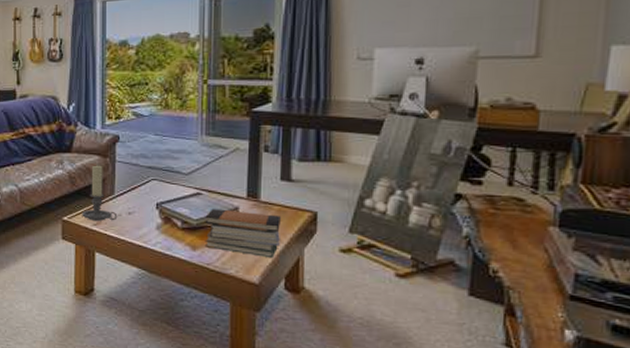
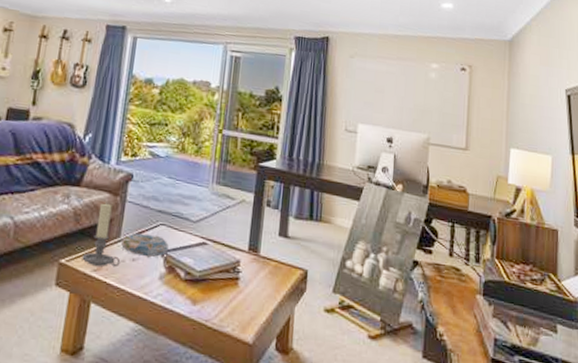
decorative bowl: none [116,189,162,211] -> present [121,233,169,258]
book stack: present [204,208,281,259] -> none [205,260,277,317]

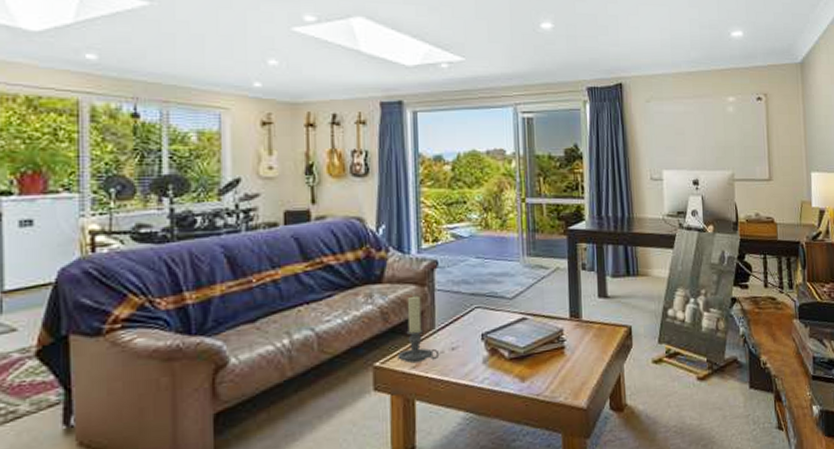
decorative bowl: present [121,233,169,258] -> none [437,319,487,344]

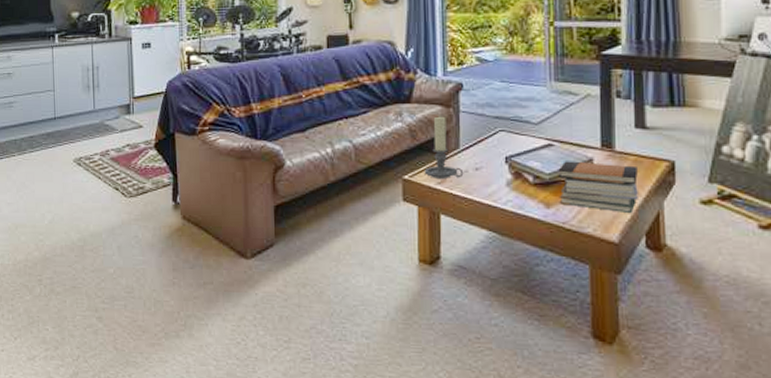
book stack: none [532,332,603,379] -> present [558,161,638,214]

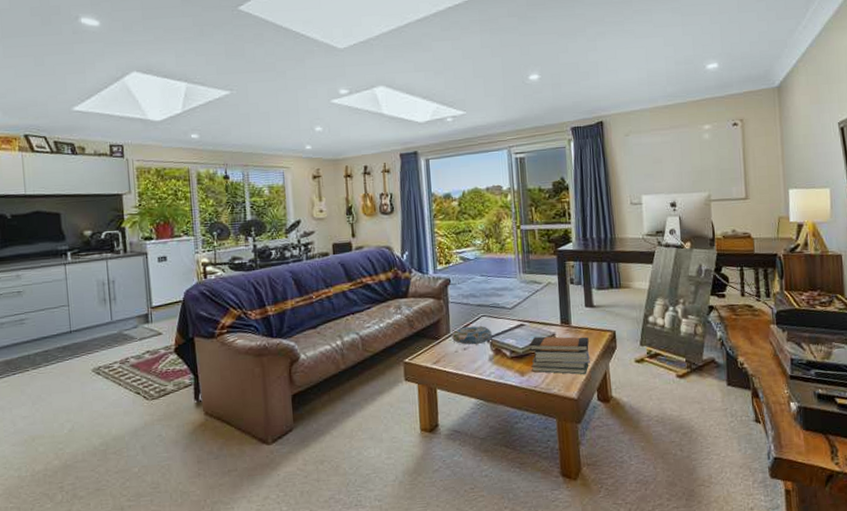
candle holder: present [424,116,464,178] -> none [422,307,455,360]
decorative bowl: none [462,142,511,165] -> present [452,325,492,346]

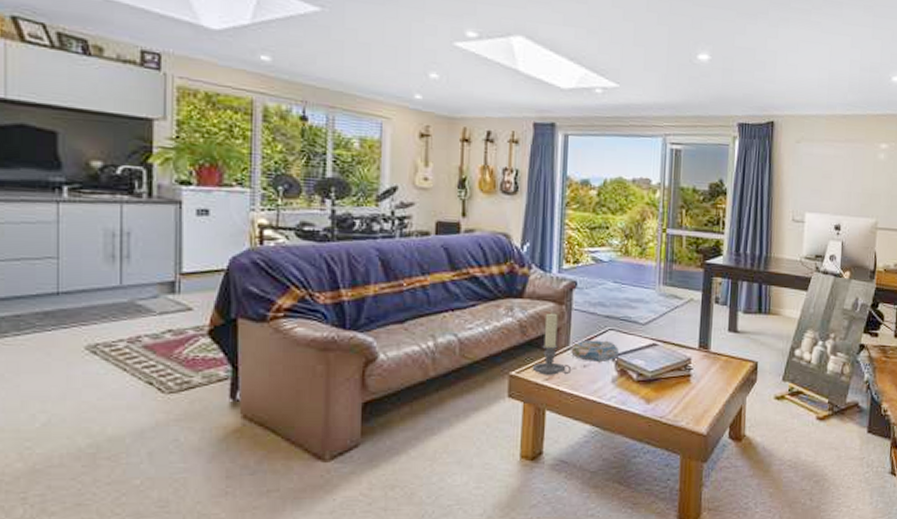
candle holder: none [422,307,455,360] -> present [532,313,572,375]
book stack: present [529,336,590,375] -> none [658,360,727,409]

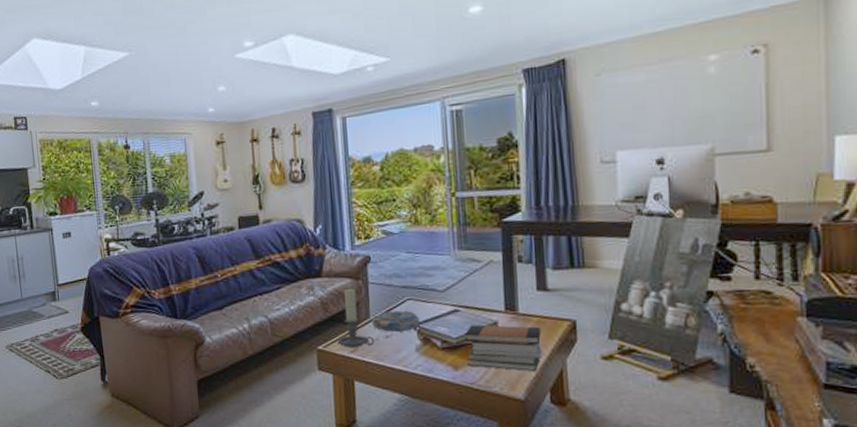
book stack: none [658,360,727,409] -> present [464,324,542,372]

